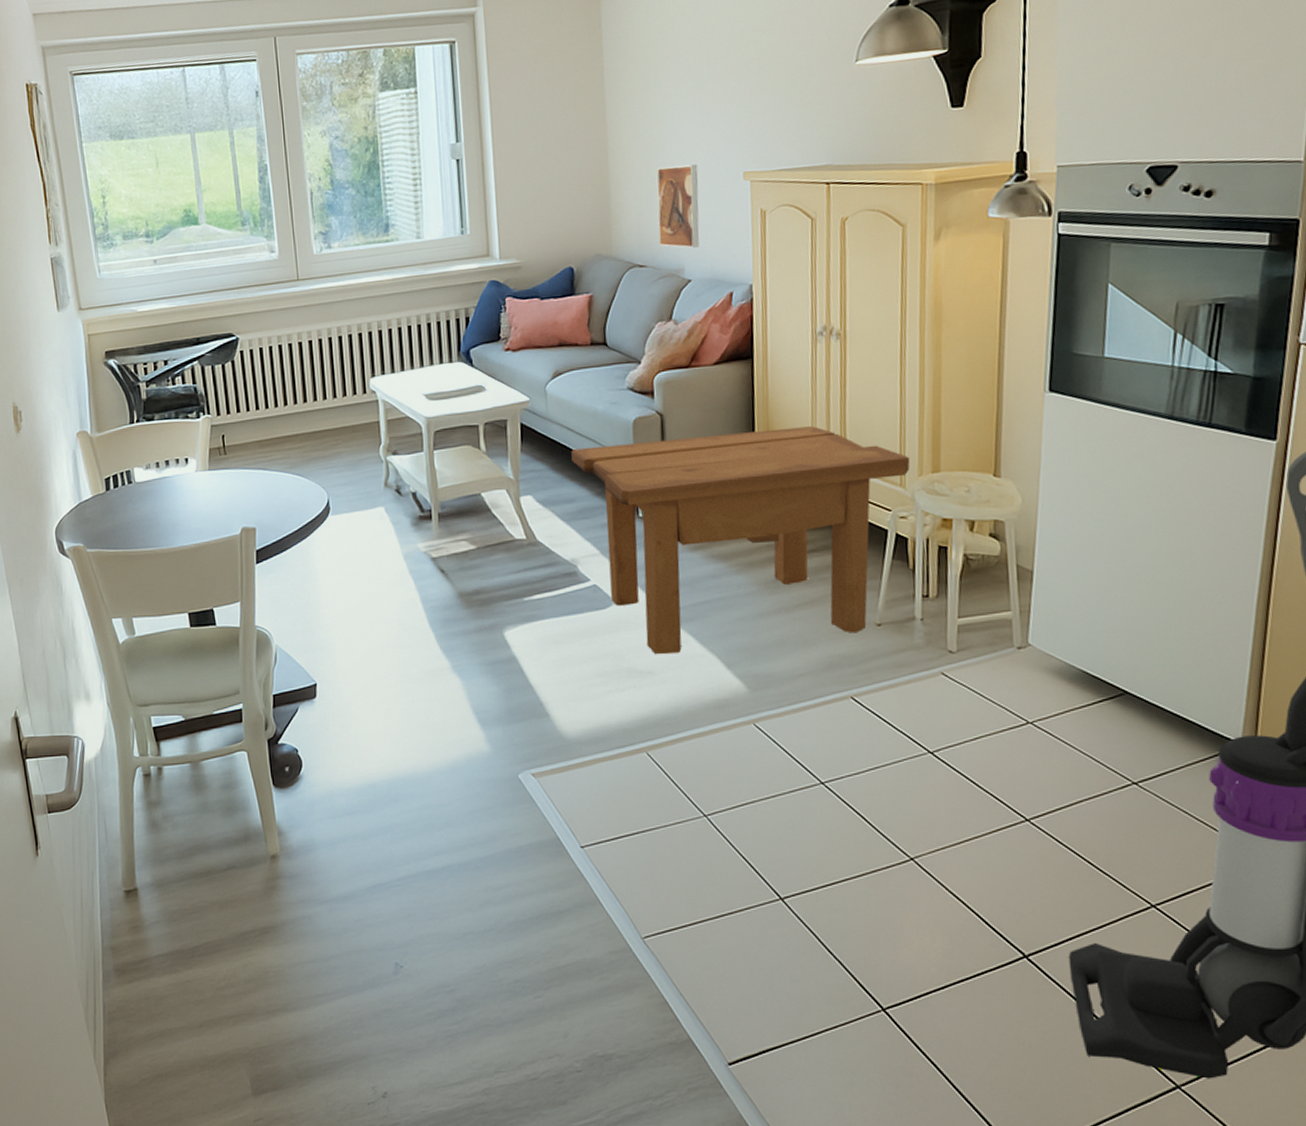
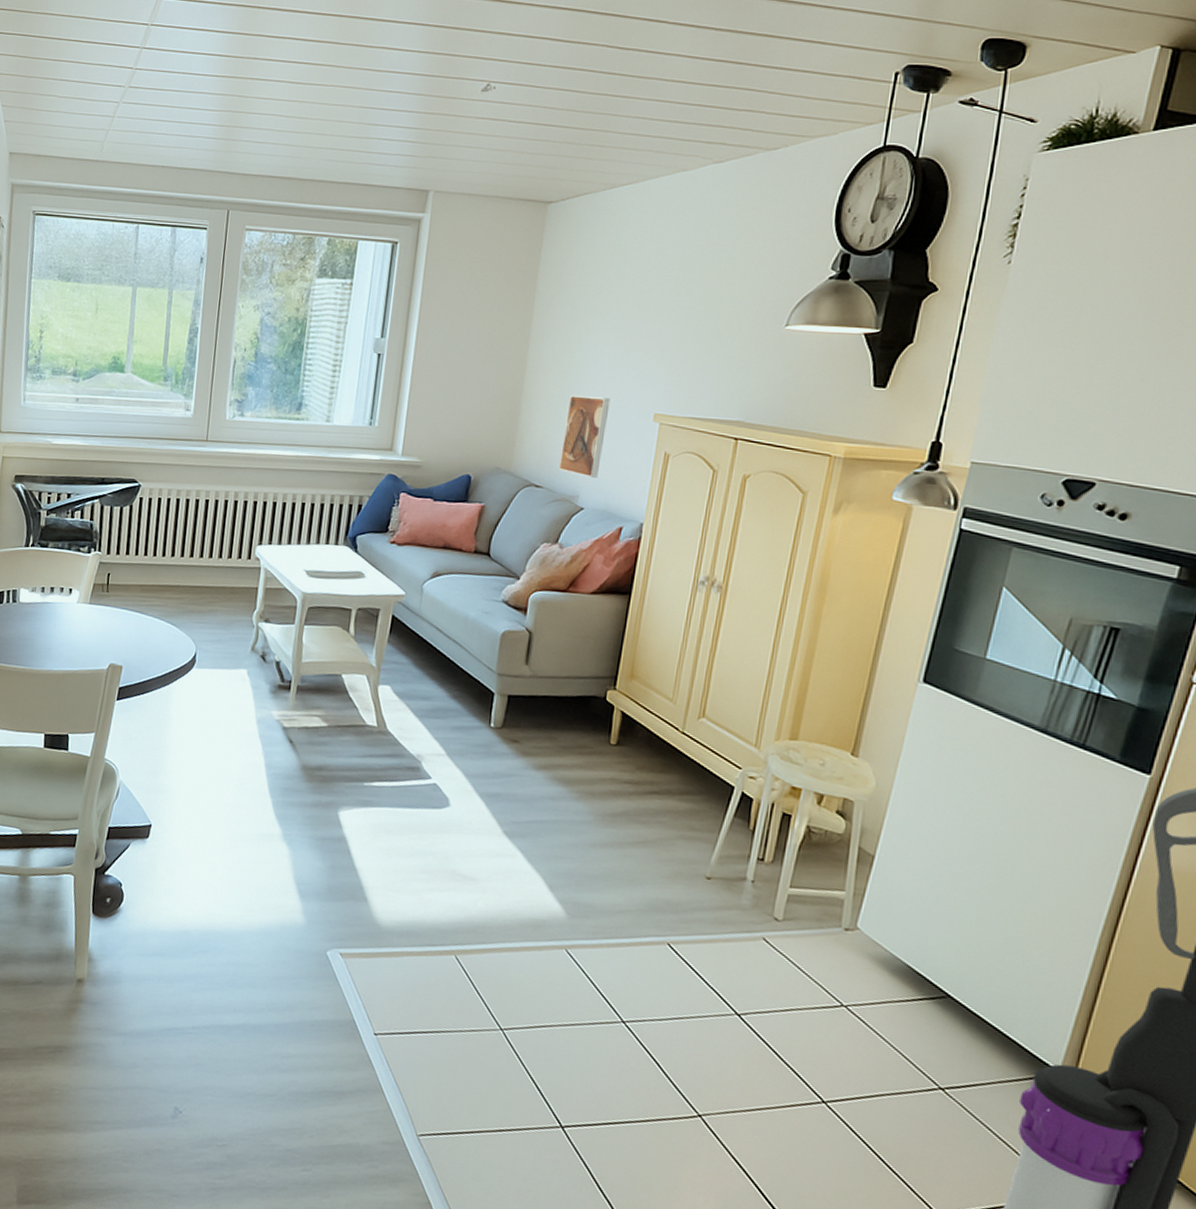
side table: present [571,426,911,655] -> none [435,649,770,882]

